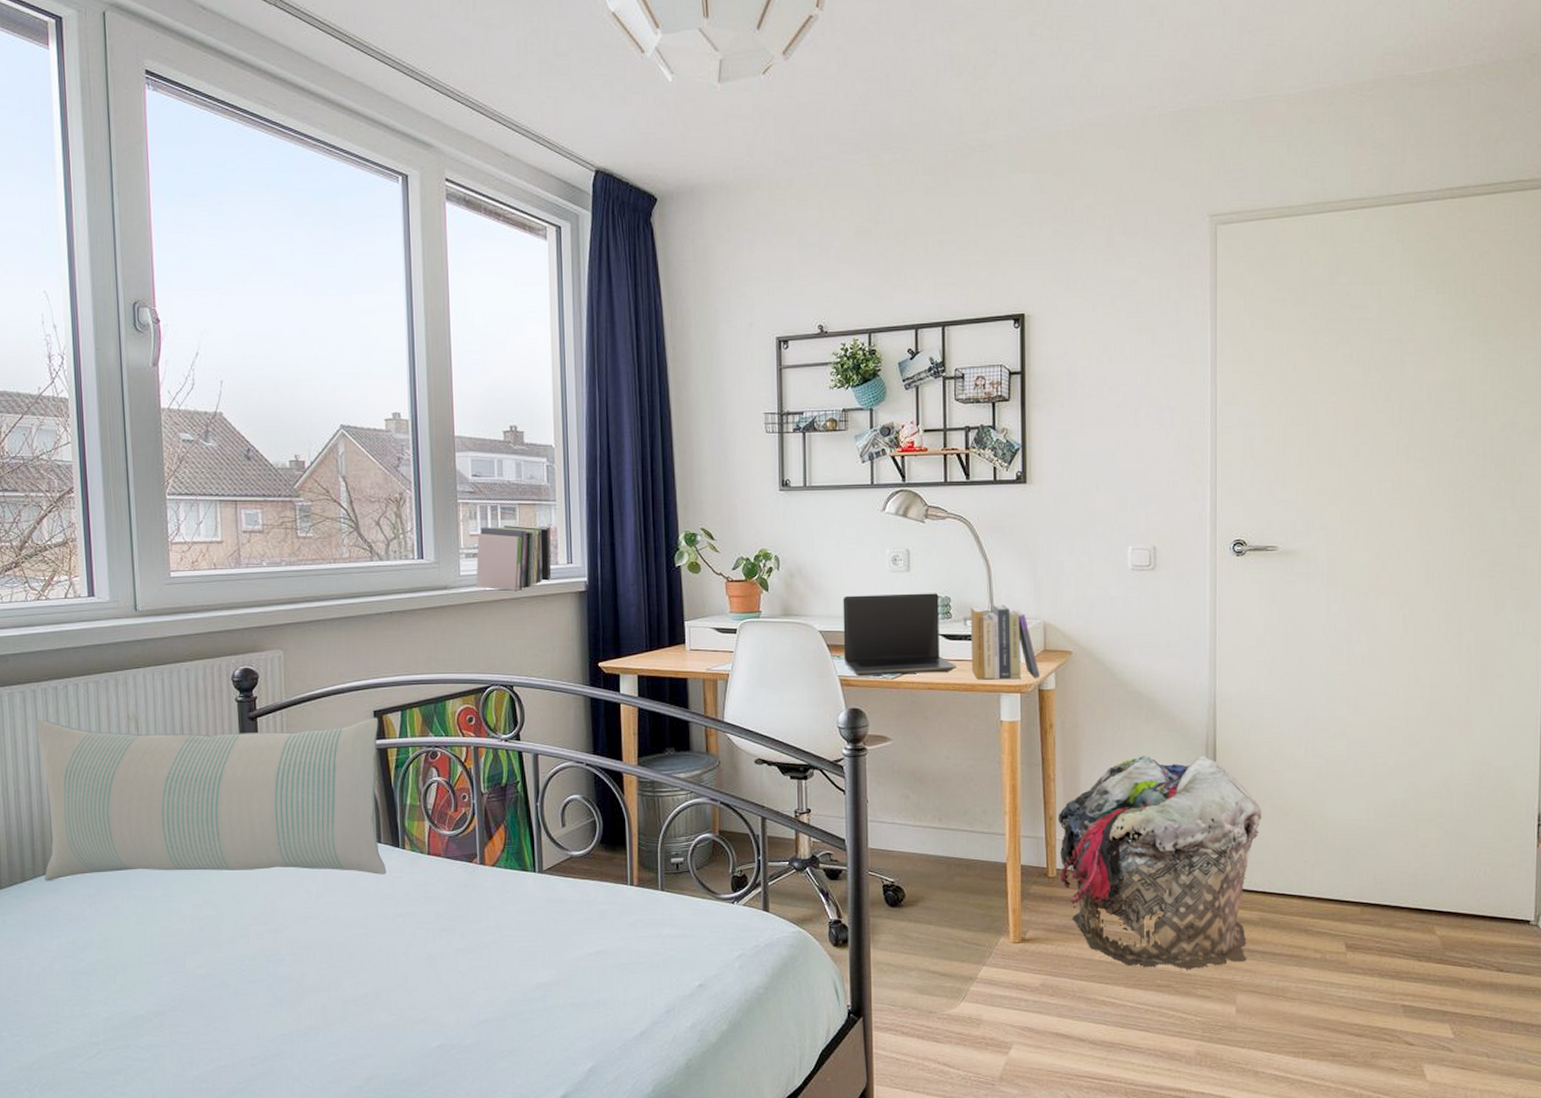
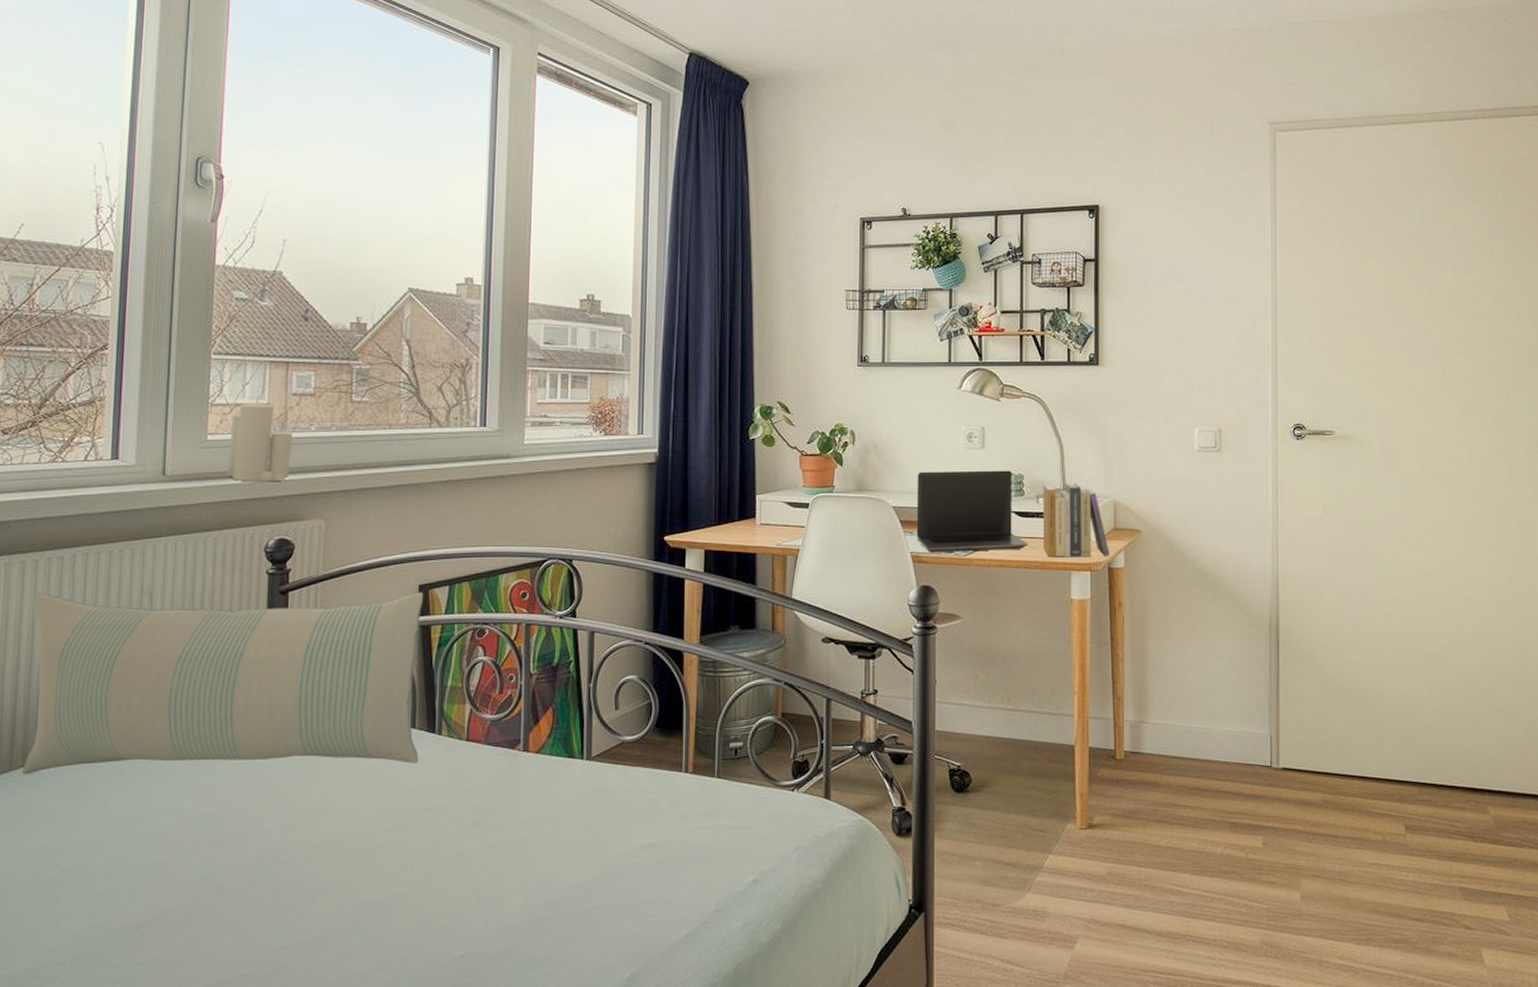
candle: none [191,533,247,615] -> present [227,395,292,481]
books: present [476,524,552,591] -> none [540,393,622,461]
laundry basket: present [1058,756,1262,970] -> none [1126,635,1323,855]

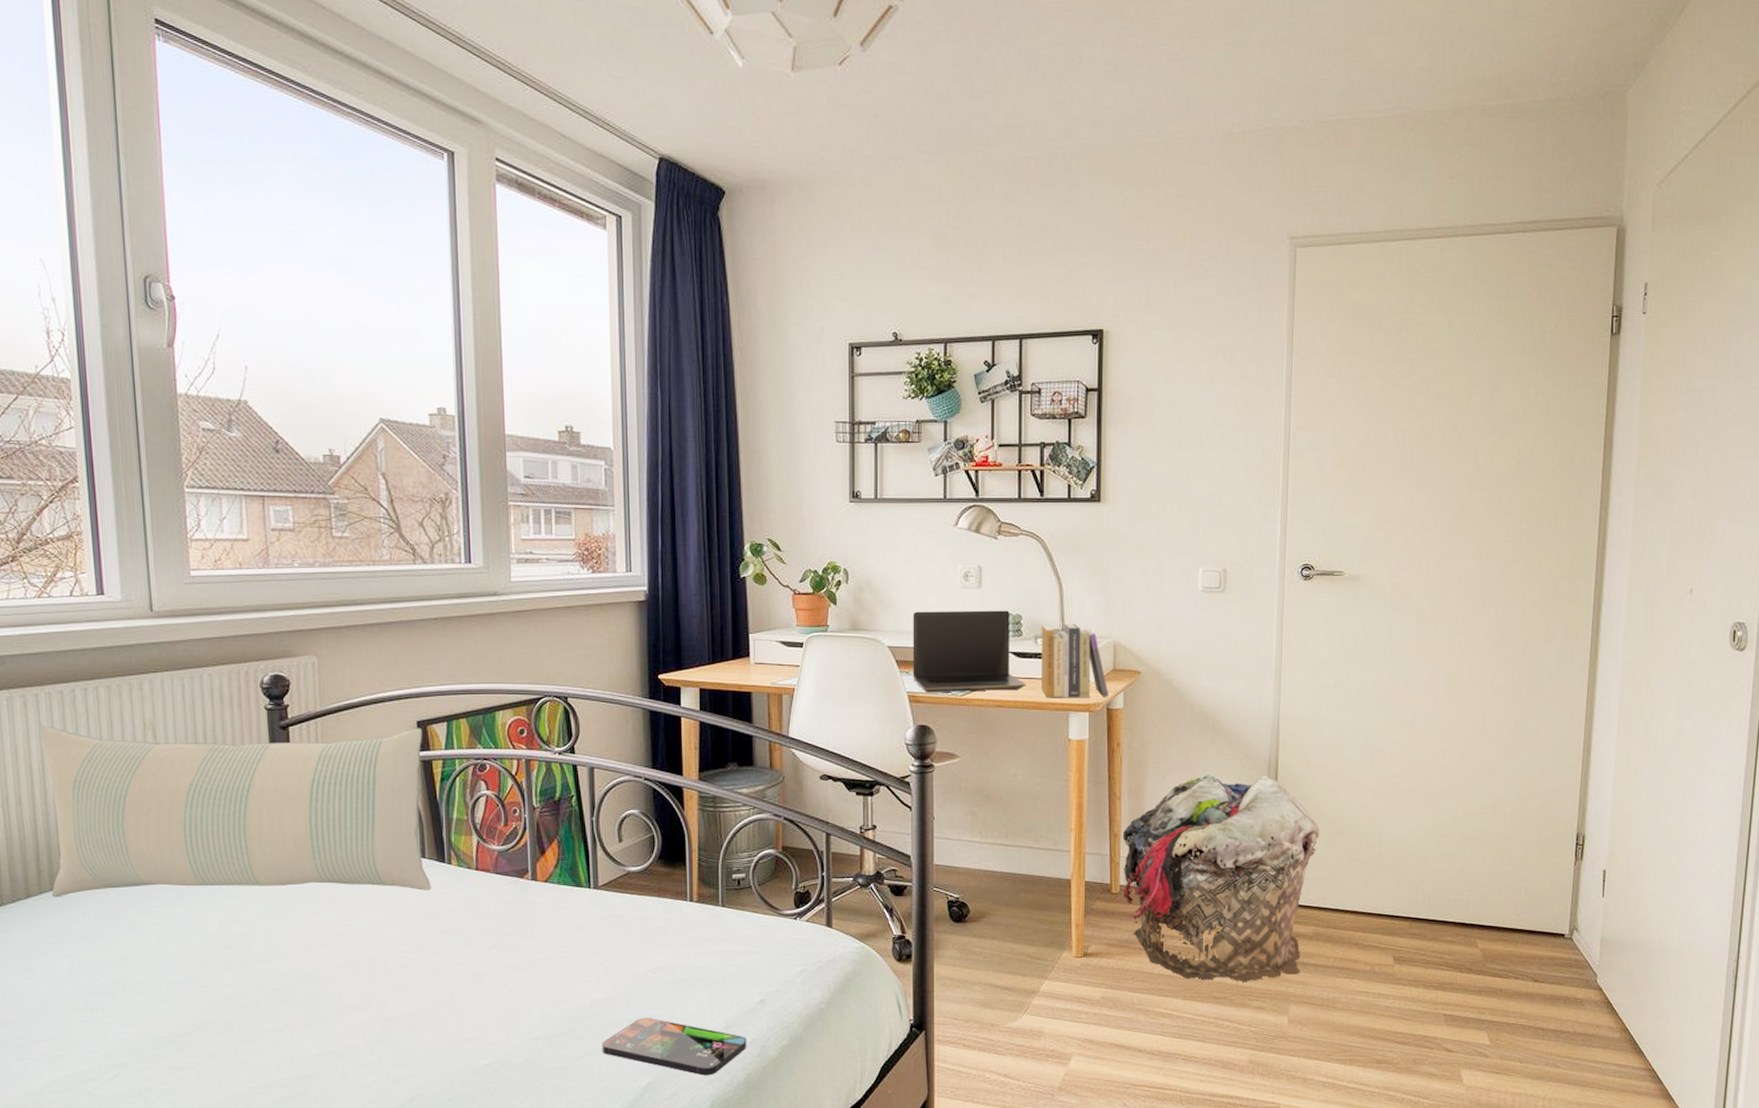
candle: present [227,395,292,481] -> none [213,530,277,617]
smartphone: none [584,900,738,966] -> present [602,1017,747,1076]
laundry basket: none [1126,635,1323,855] -> present [1122,775,1319,983]

